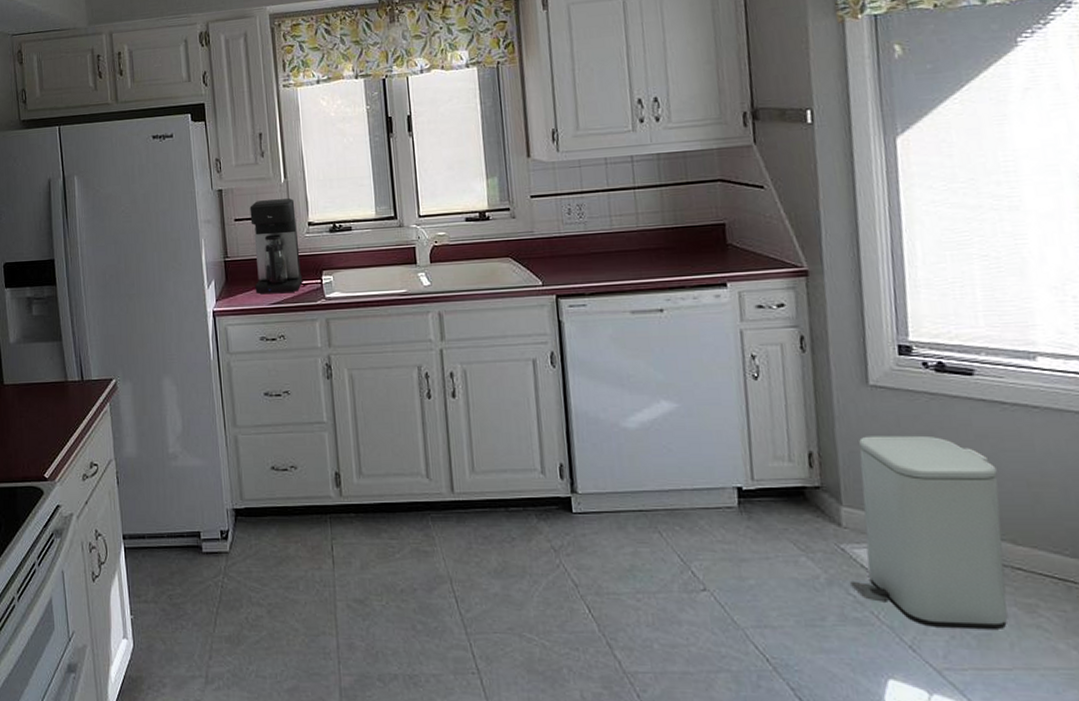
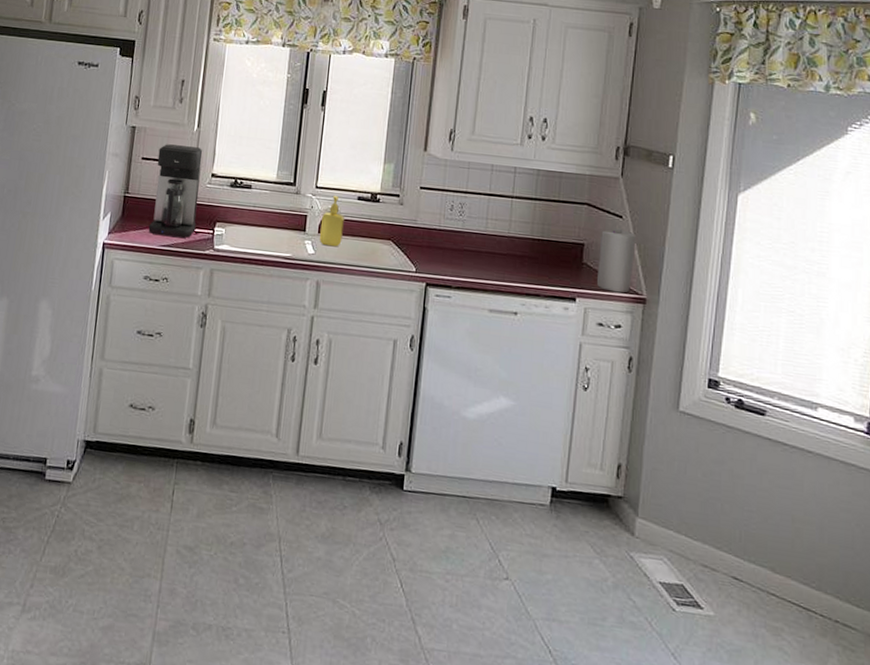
soap dispenser: none [431,221,457,275] -> present [319,195,345,247]
paper towel holder: none [742,199,788,270] -> present [596,228,637,294]
pedal bin: present [850,435,1008,629] -> none [633,456,770,647]

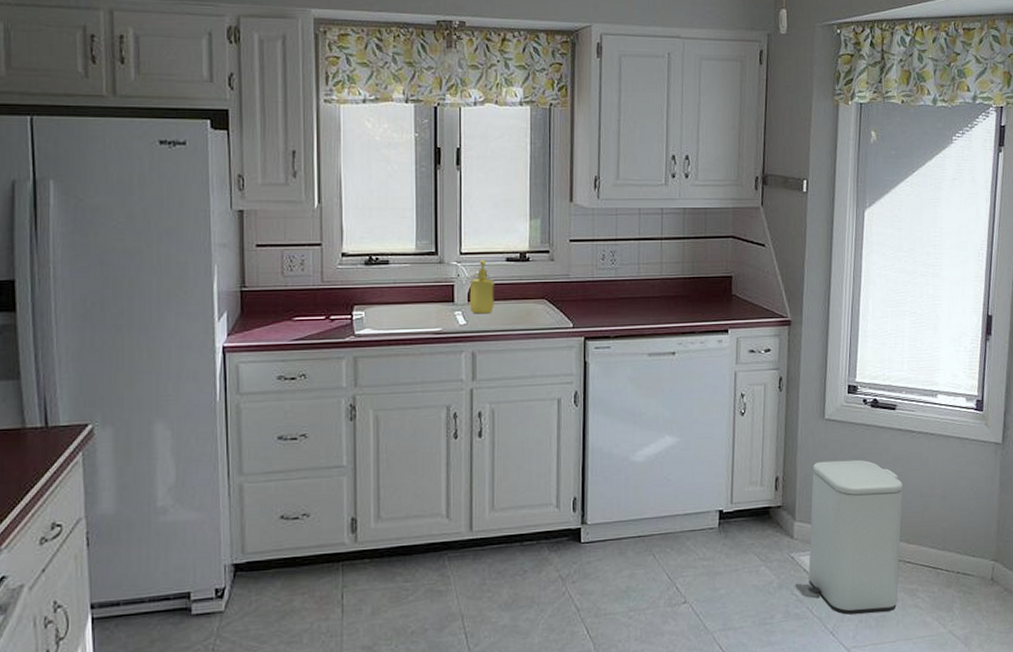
coffee maker: present [148,144,203,238] -> none [275,226,331,328]
paper towel holder: present [596,228,637,294] -> none [745,256,779,319]
pedal bin: none [633,456,770,647] -> present [795,459,903,615]

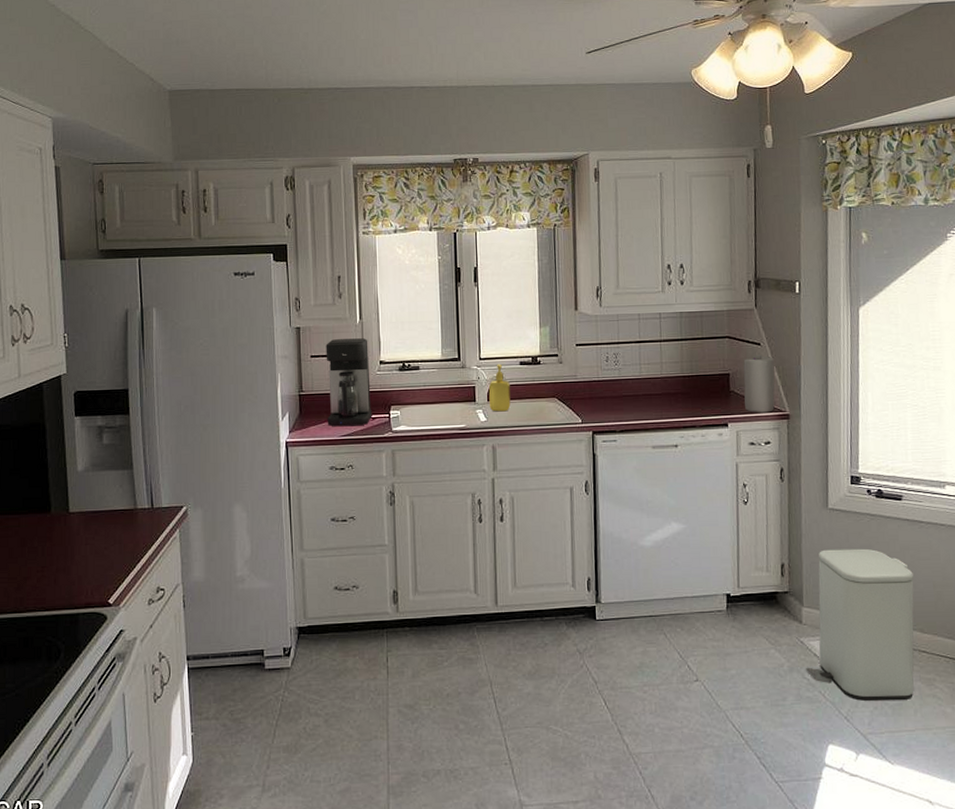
coffee maker: none [275,226,331,328] -> present [326,338,372,426]
paper towel holder: none [745,256,779,319] -> present [743,355,775,413]

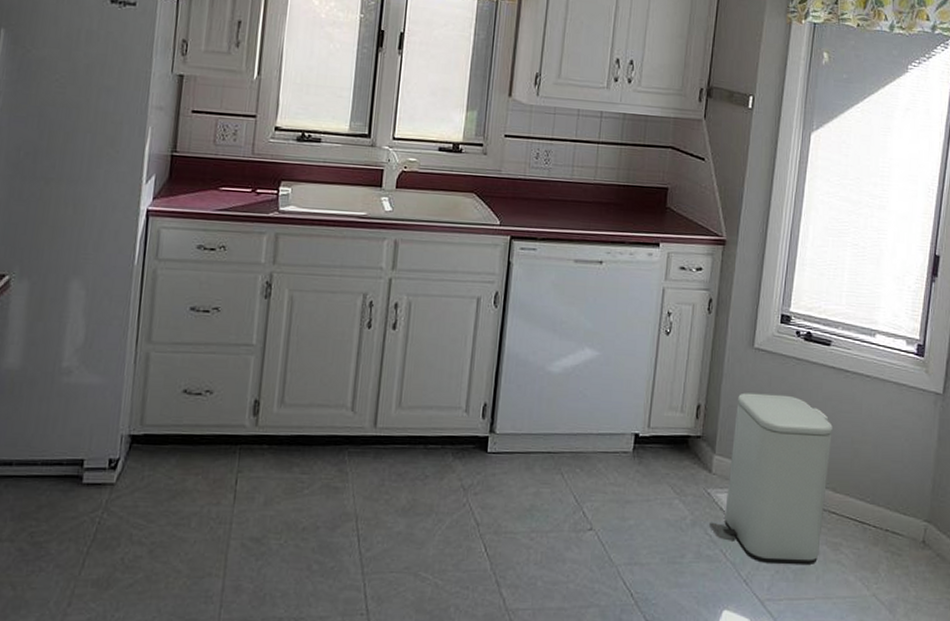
coffee maker: present [326,338,372,426] -> none [201,94,265,200]
soap dispenser: present [488,363,511,412] -> none [396,146,425,203]
paper towel holder: present [743,355,775,413] -> none [679,170,718,236]

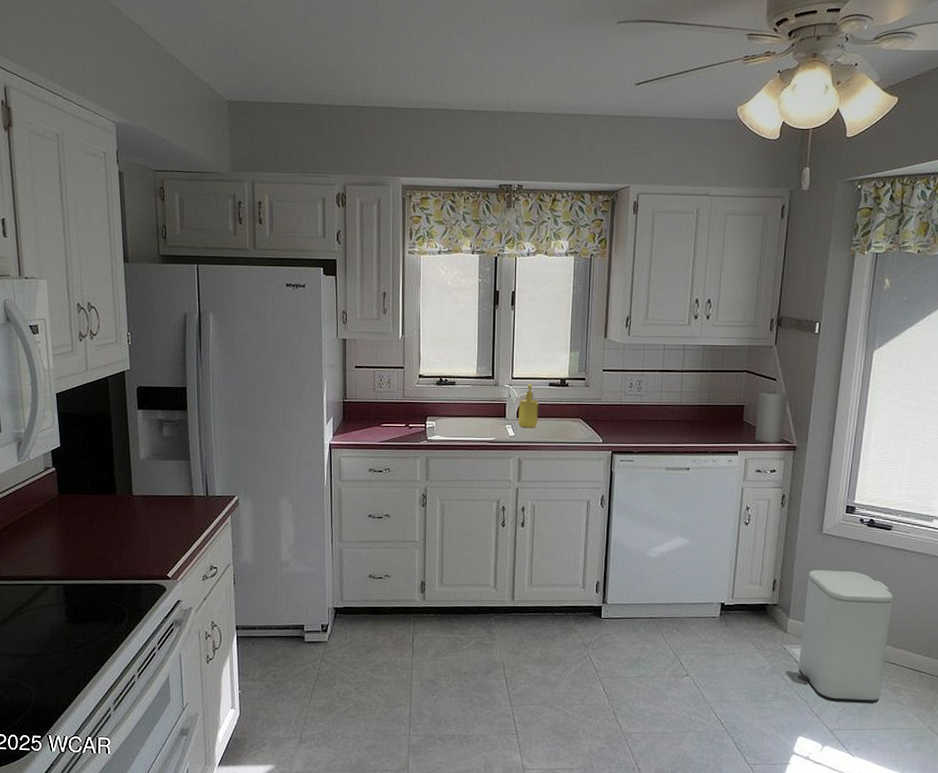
soap dispenser: none [396,146,425,203] -> present [518,383,539,428]
paper towel holder: none [679,170,718,236] -> present [755,389,788,444]

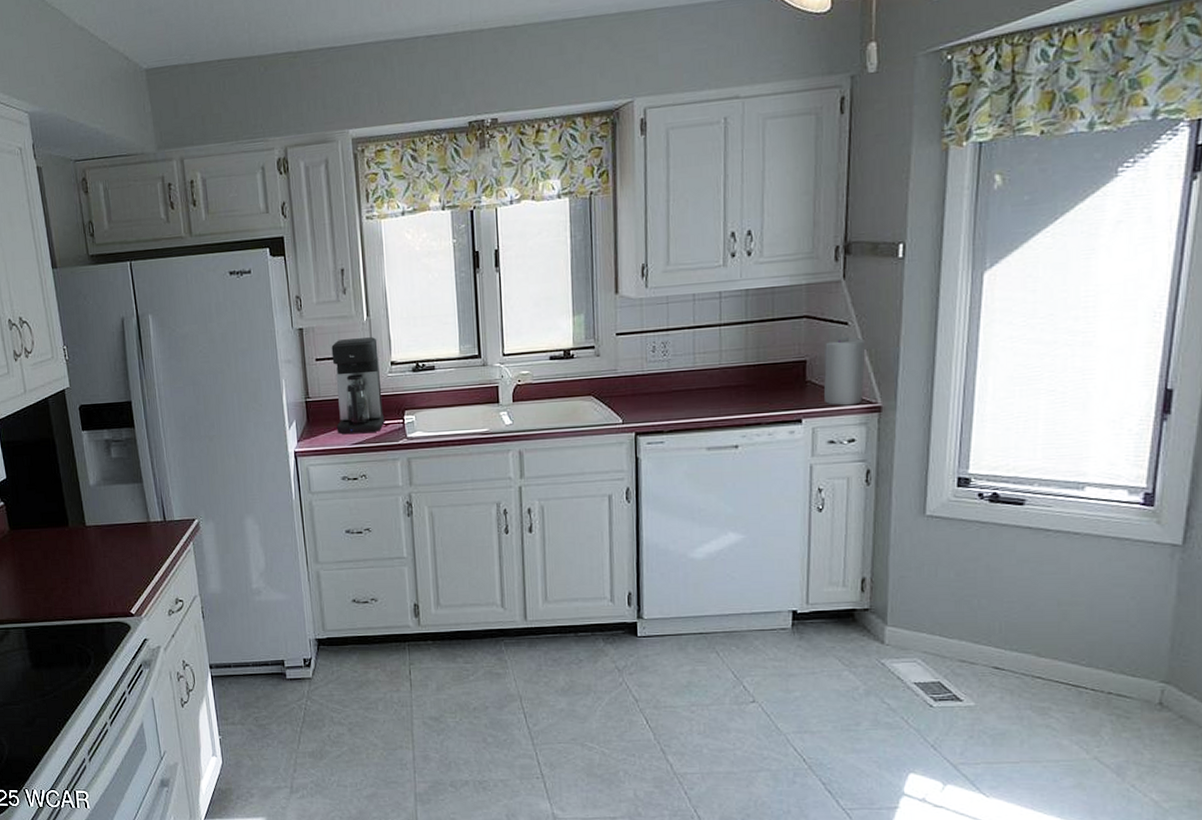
coffee maker: none [368,352,410,433] -> present [331,337,385,434]
soap dispenser: present [518,383,539,428] -> none [514,359,540,414]
pedal bin: present [786,569,893,703] -> none [886,561,1032,729]

